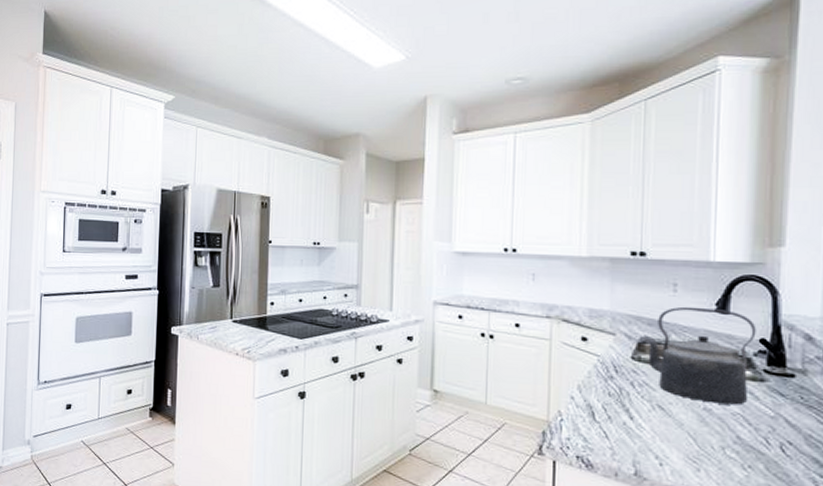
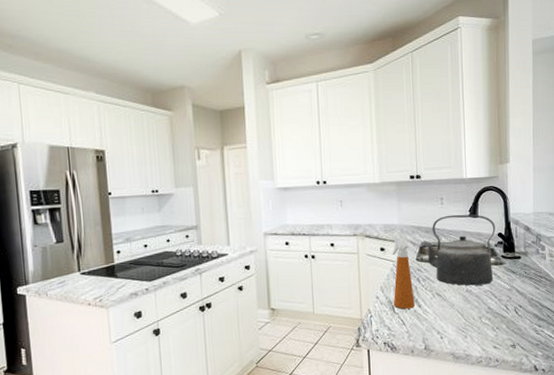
spray bottle: none [593,324,625,420] -> present [392,235,415,309]

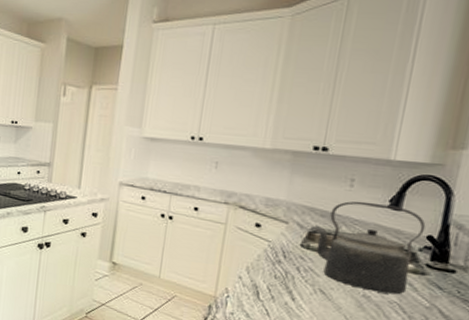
spray bottle: present [392,235,415,309] -> none [258,212,294,300]

